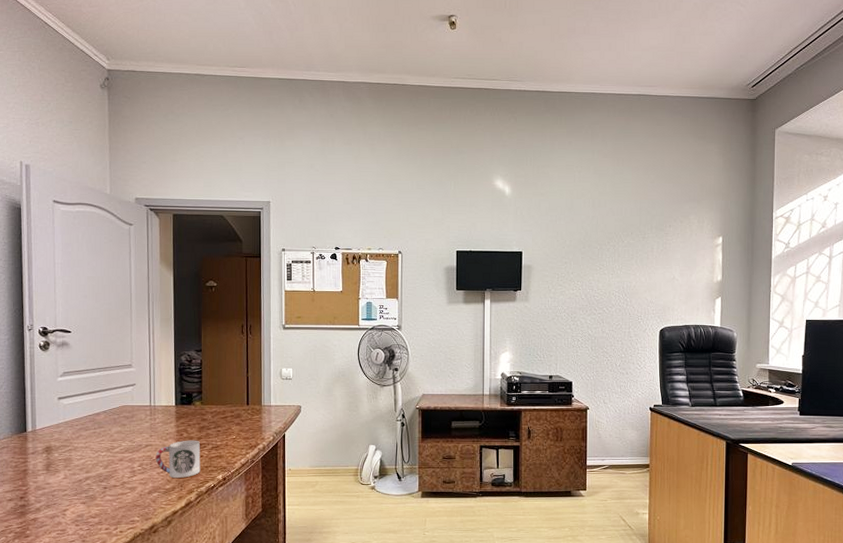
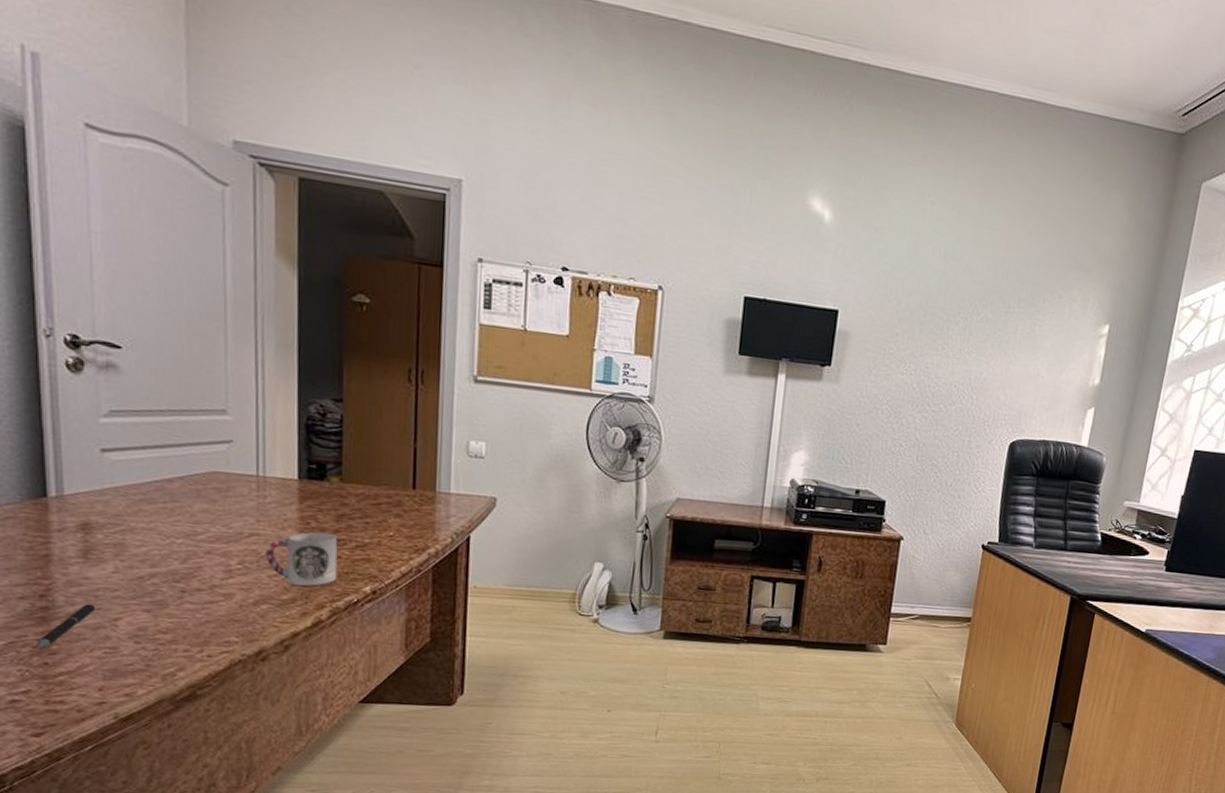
pen: none [17,501,53,533] -> present [36,604,96,648]

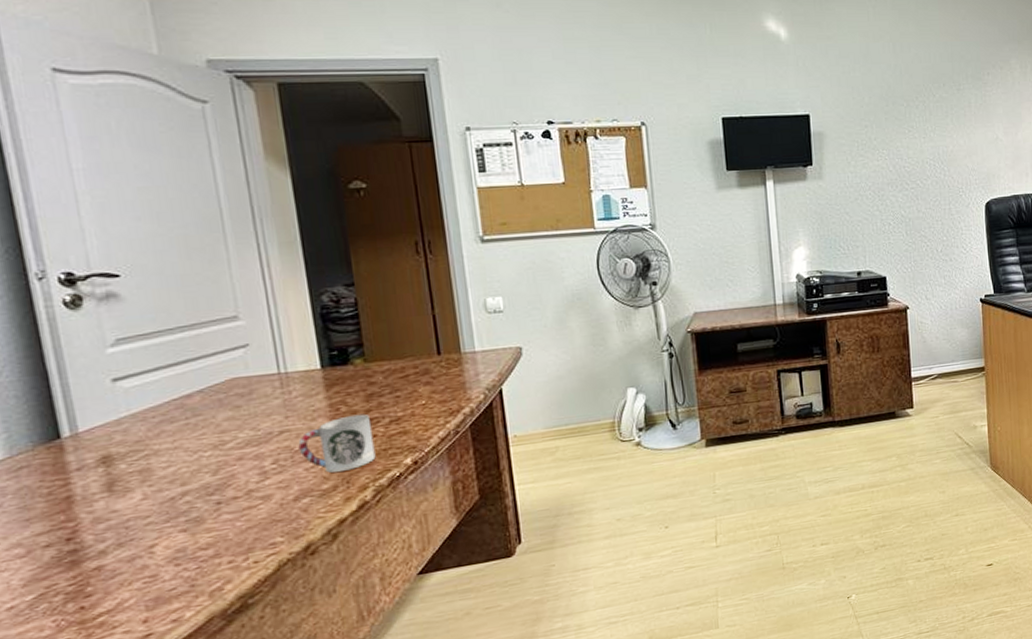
pen: present [36,604,96,648] -> none [68,536,129,594]

